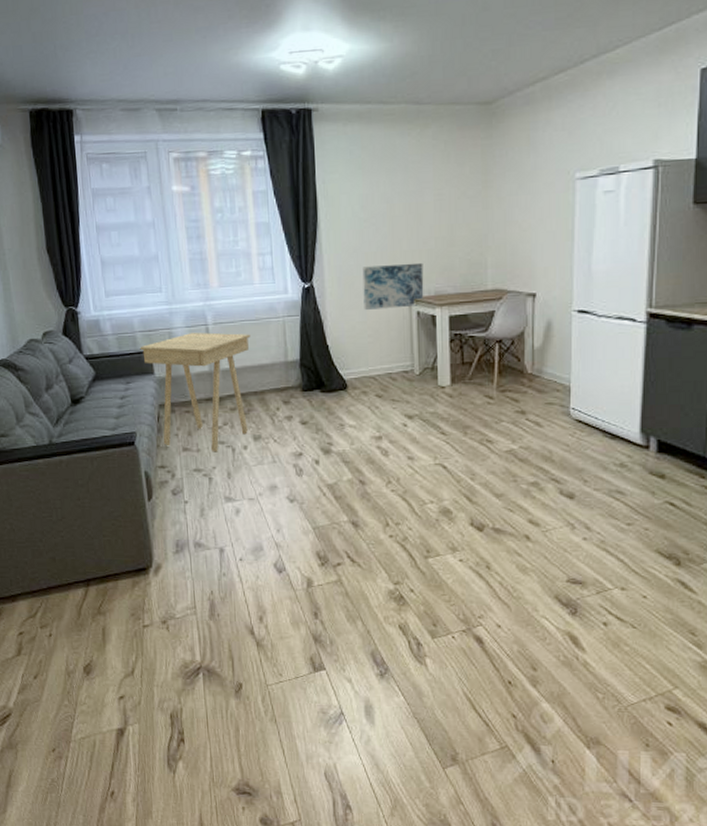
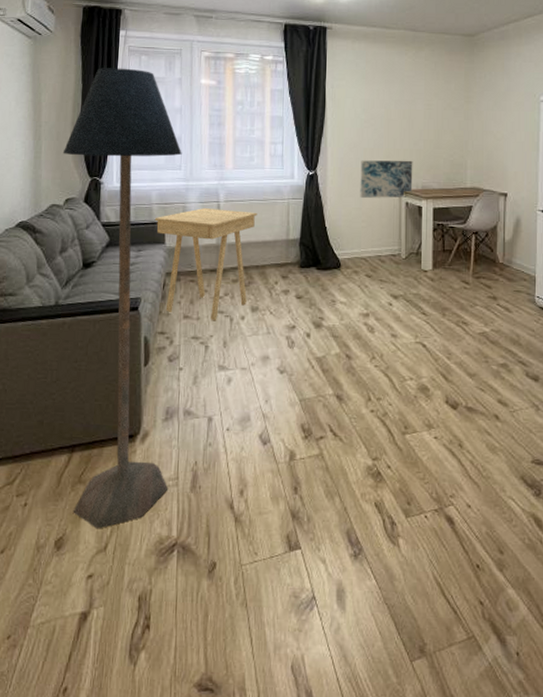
floor lamp: none [32,180,187,656] -> present [62,68,182,529]

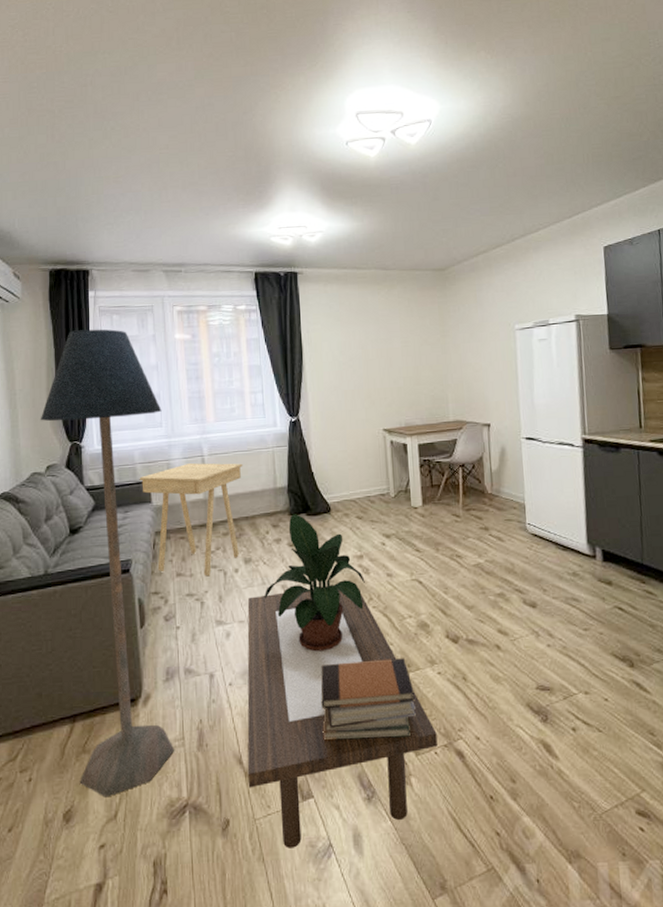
coffee table: none [237,343,428,597] -> present [247,589,438,848]
potted plant: none [268,267,369,405] -> present [265,514,365,652]
book stack: none [315,418,409,498] -> present [320,658,416,741]
wall art: present [360,160,413,198] -> none [342,398,396,440]

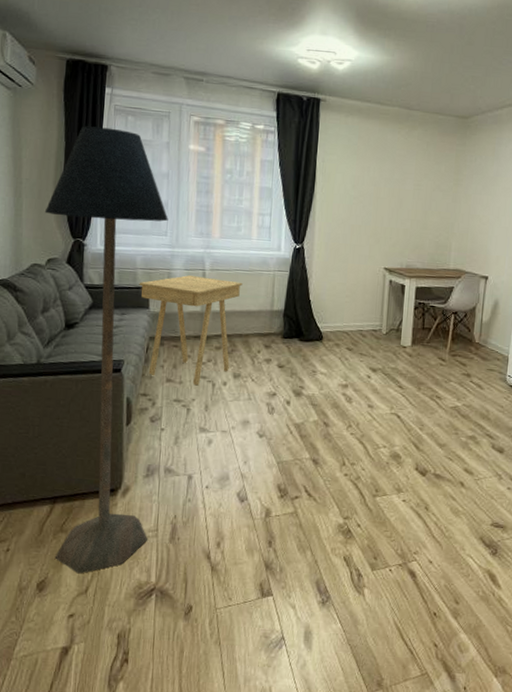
coffee table: present [247,589,438,848] -> none [213,409,394,637]
potted plant: present [265,514,365,652] -> none [249,337,347,468]
book stack: present [320,658,416,741] -> none [288,480,379,554]

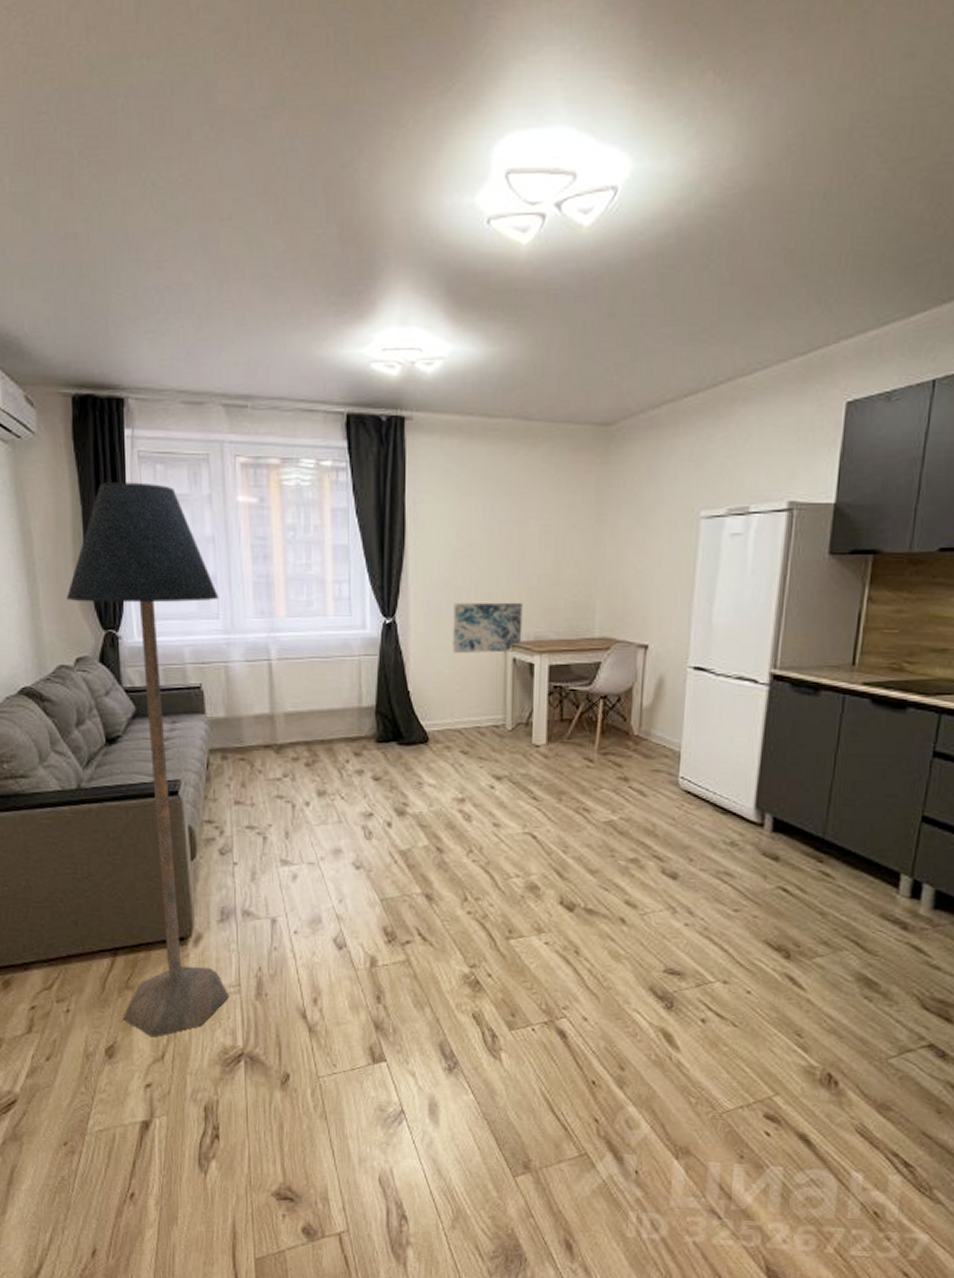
side table: present [139,275,243,386] -> none [190,668,320,808]
wall art: none [345,236,399,275] -> present [452,602,523,653]

